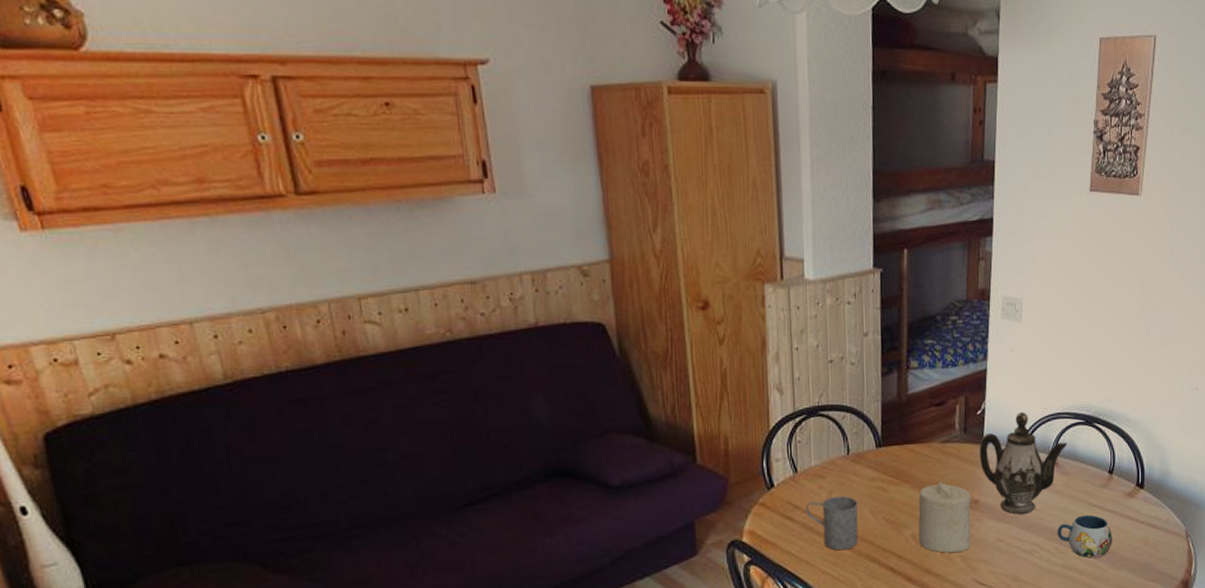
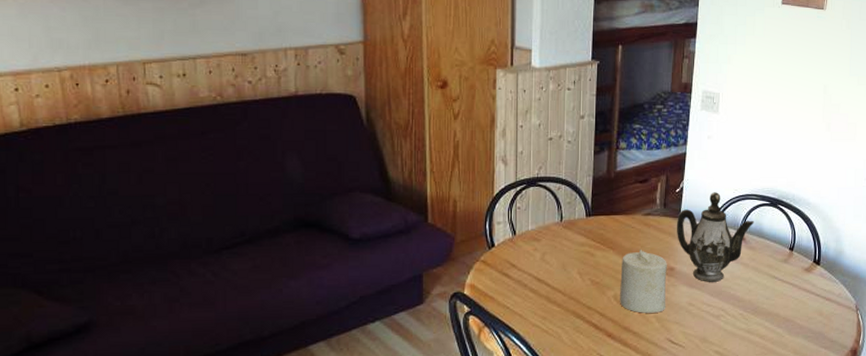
mug: present [805,495,858,551] -> none [521,257,568,306]
mug: present [1057,514,1112,558] -> none [742,286,791,325]

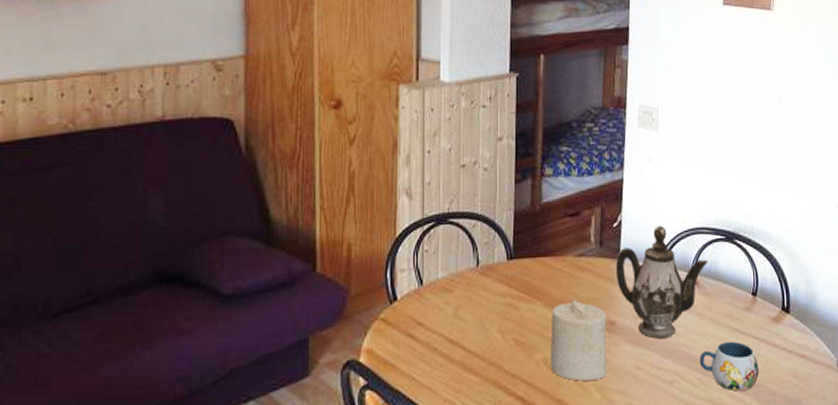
mug: none [742,286,791,325] -> present [699,341,759,392]

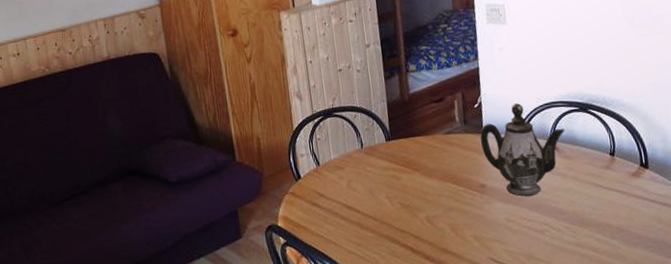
candle: present [550,300,608,381] -> none [428,169,484,233]
mug: present [699,341,759,392] -> none [565,195,624,237]

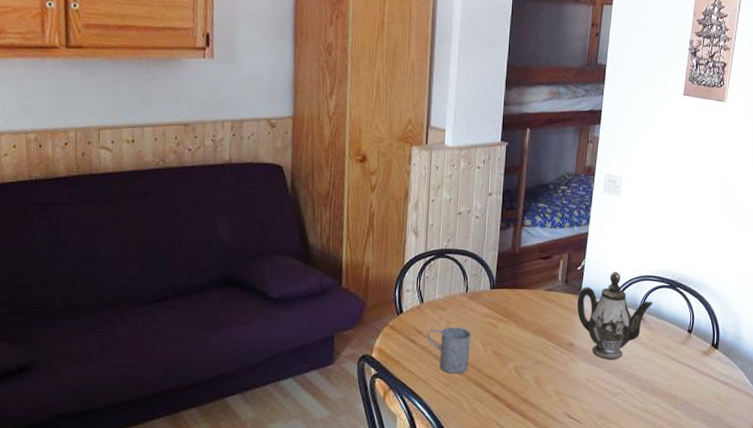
mug: none [329,184,378,233] -> present [427,326,471,374]

